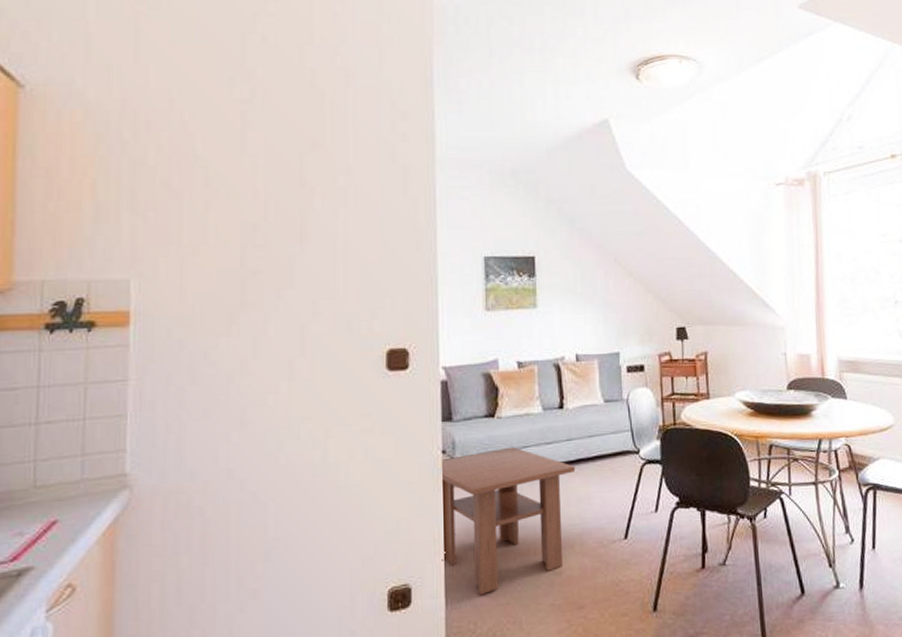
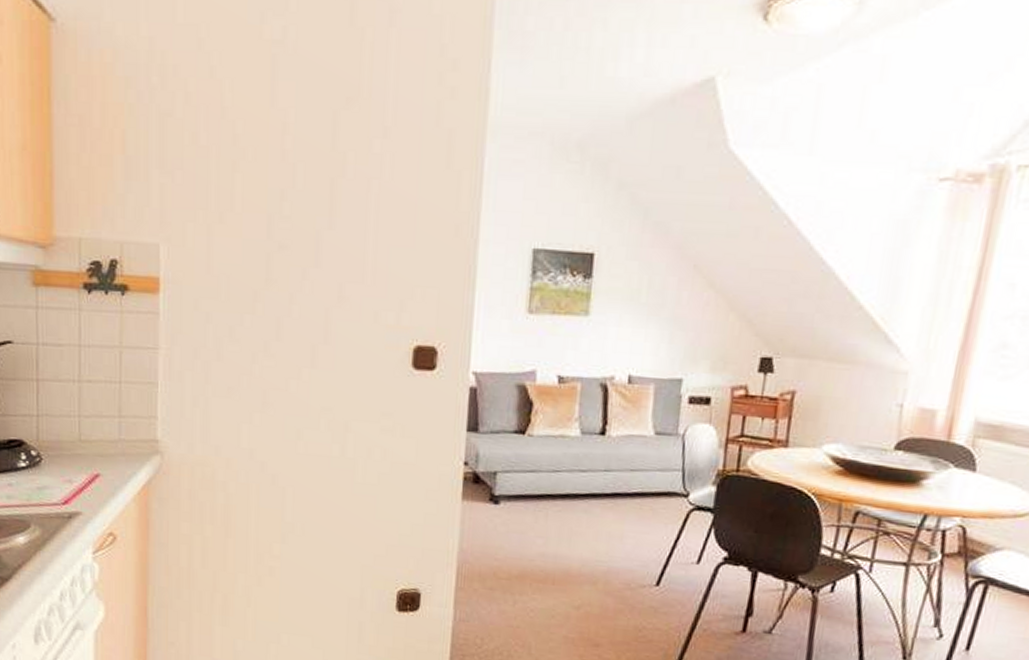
coffee table: present [441,447,576,595] -> none [453,468,611,614]

